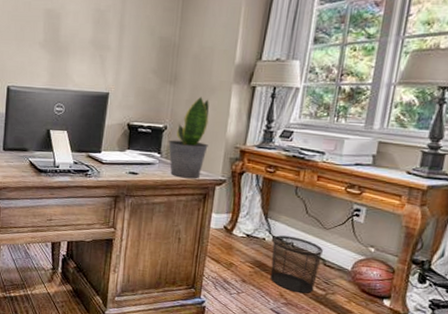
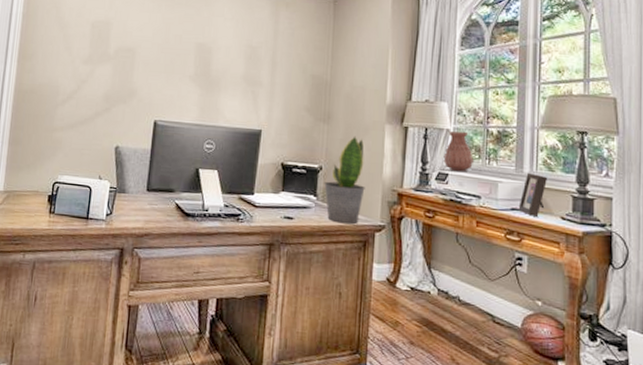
waste bin: present [270,235,323,294] -> none [438,288,490,357]
vase: none [289,89,321,129] -> present [443,131,473,171]
picture frame: none [363,129,398,171] -> present [518,172,547,217]

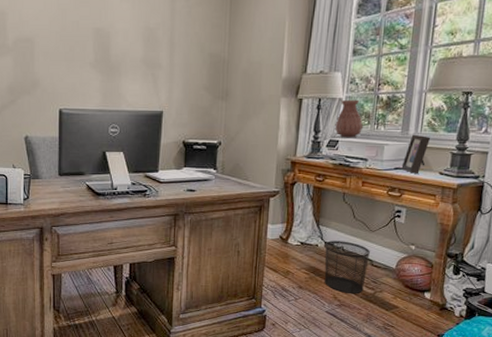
potted plant: present [324,136,365,225] -> none [223,111,261,192]
waste bin: none [438,288,490,357] -> present [324,241,370,294]

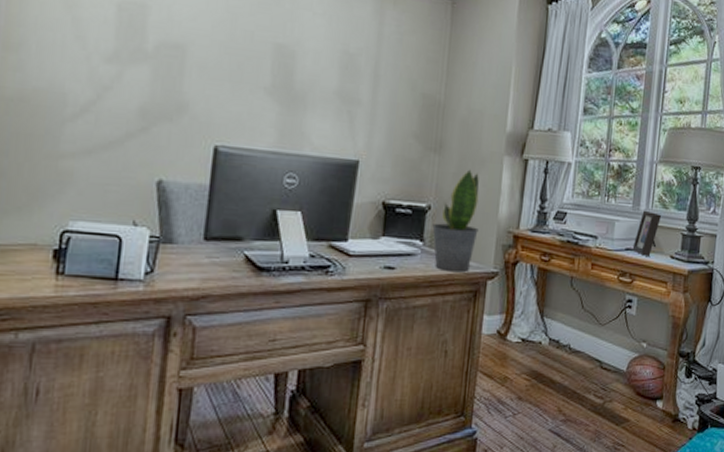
potted plant: none [223,111,261,192] -> present [432,169,479,273]
waste bin: present [324,241,370,294] -> none [548,337,599,406]
vase: present [334,99,363,137] -> none [562,164,593,210]

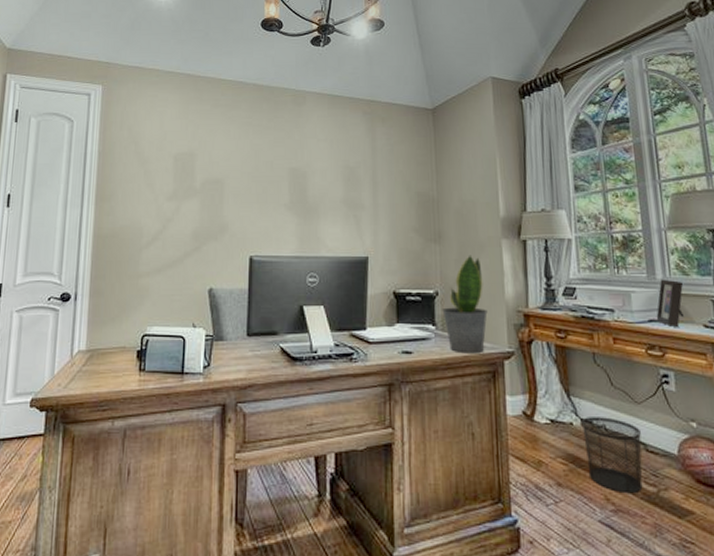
waste bin: none [548,337,599,406] -> present [581,417,643,494]

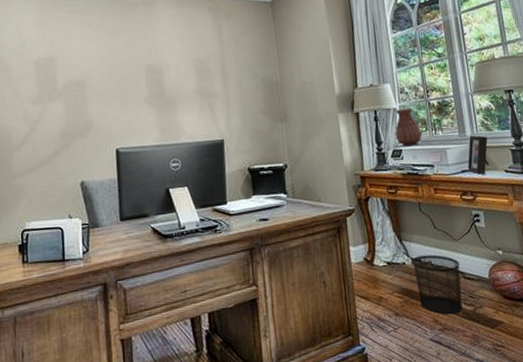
potted plant: present [442,255,488,354] -> none [291,129,330,216]
vase: none [568,240,601,283] -> present [395,107,422,146]

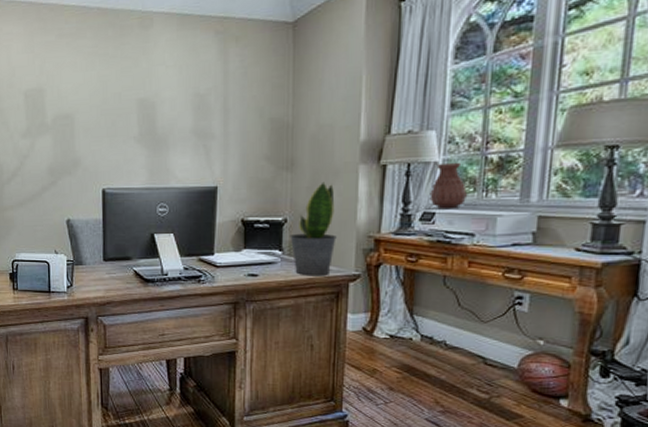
potted plant: none [291,129,330,216] -> present [290,181,337,276]
waste bin: present [411,254,463,315] -> none [421,333,482,399]
picture frame: present [467,135,490,175] -> none [521,201,560,250]

